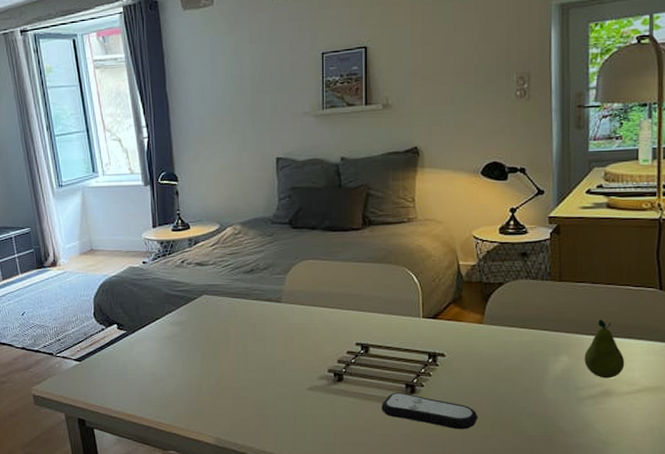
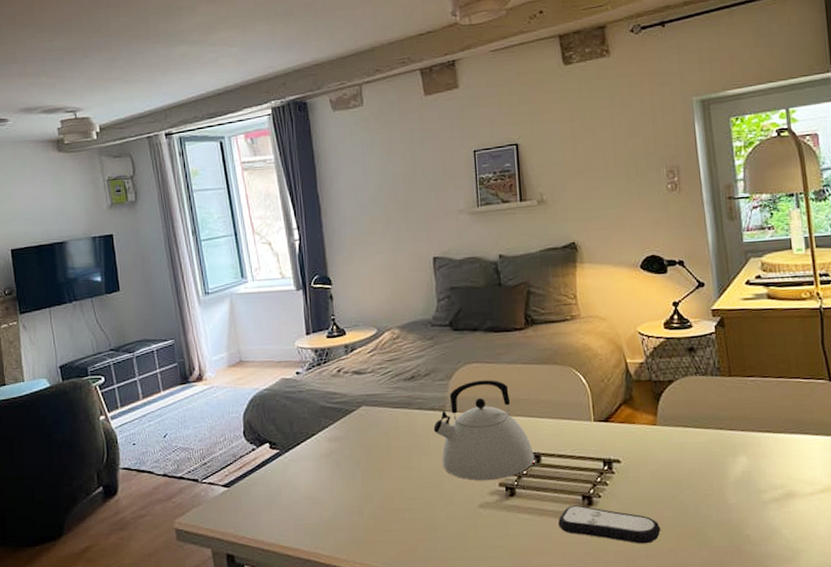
kettle: none [269,276,363,367] -> present [433,380,534,481]
fruit: present [584,319,625,379] -> none [763,415,805,479]

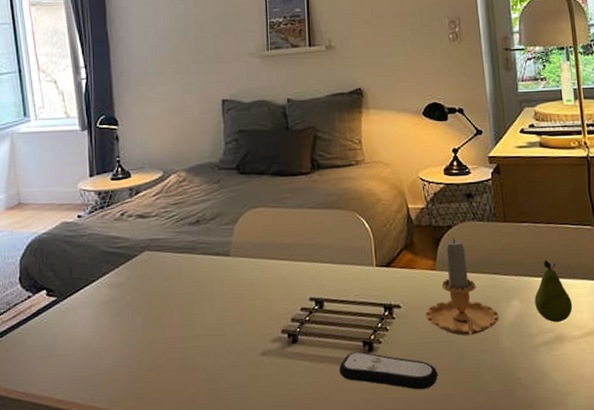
kettle: present [433,380,534,481] -> none [217,224,317,328]
candle: none [647,392,725,491] -> present [426,237,499,336]
fruit: none [763,415,805,479] -> present [534,260,573,323]

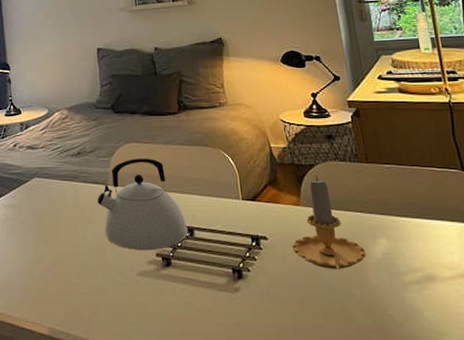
kettle: none [217,224,317,328] -> present [97,158,188,251]
remote control: present [339,351,438,390] -> none [211,278,307,318]
fruit: present [534,260,573,323] -> none [401,201,443,263]

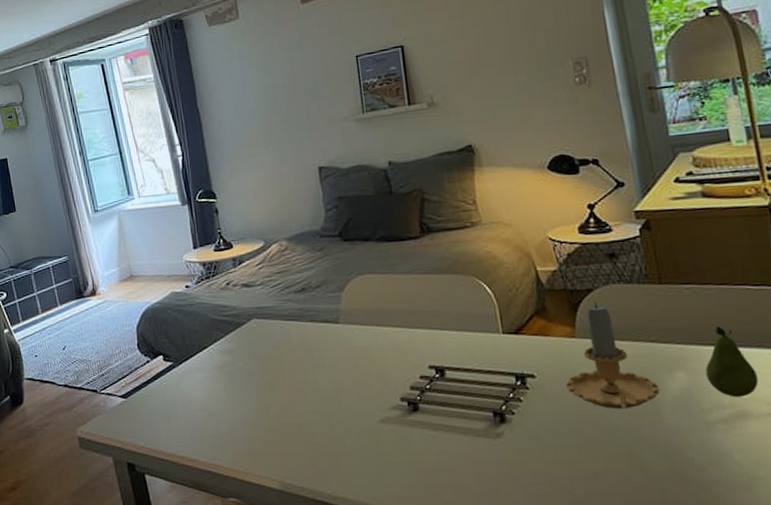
kettle: present [97,158,188,251] -> none [327,291,438,395]
fruit: none [401,201,443,263] -> present [705,326,759,398]

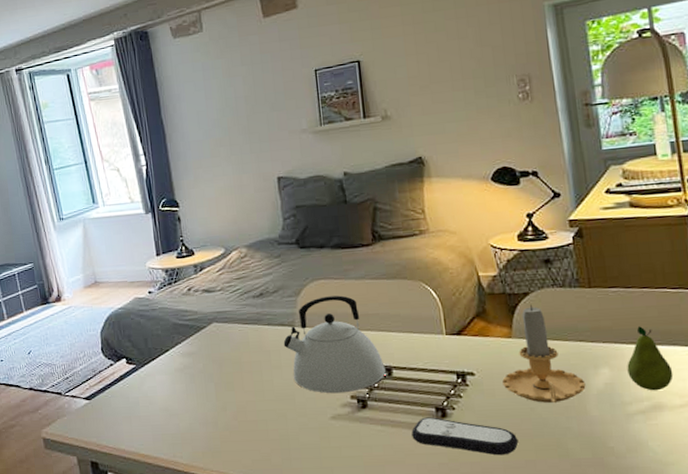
kettle: none [327,291,438,395] -> present [283,295,386,394]
remote control: none [467,422,586,465] -> present [411,417,519,456]

